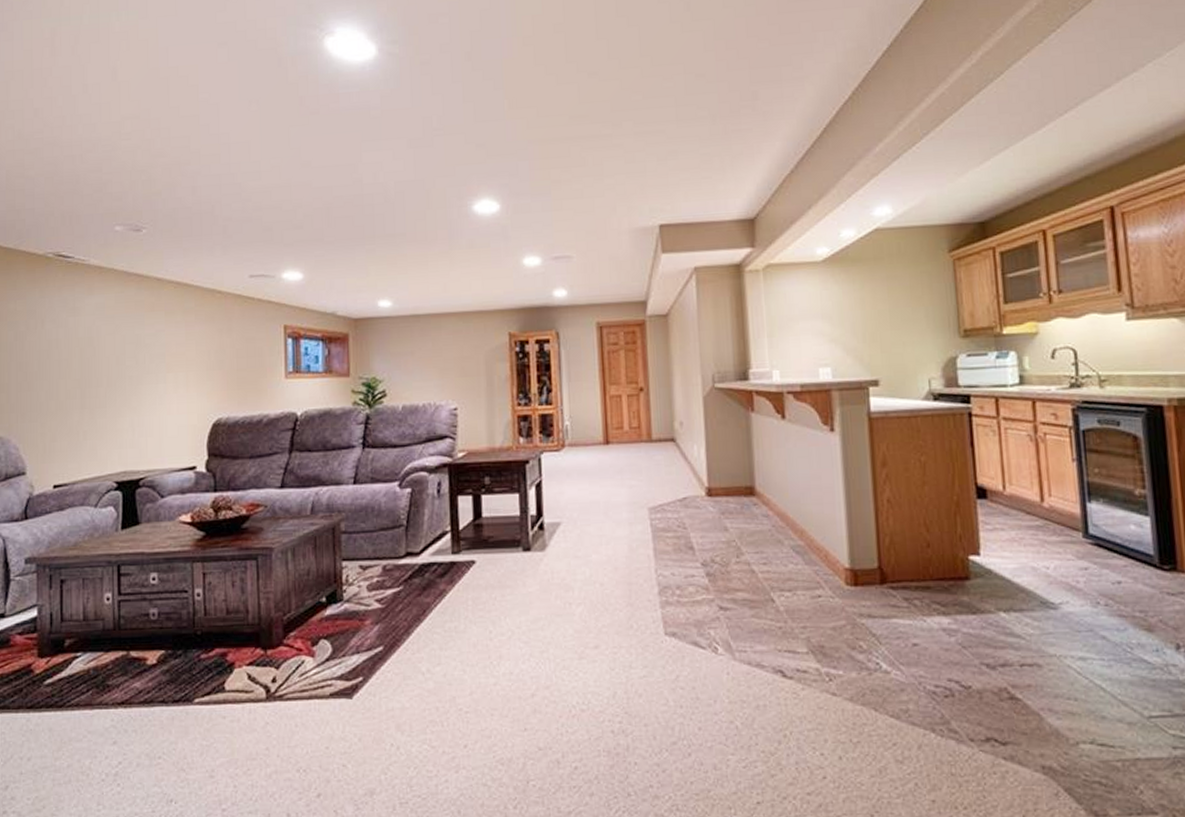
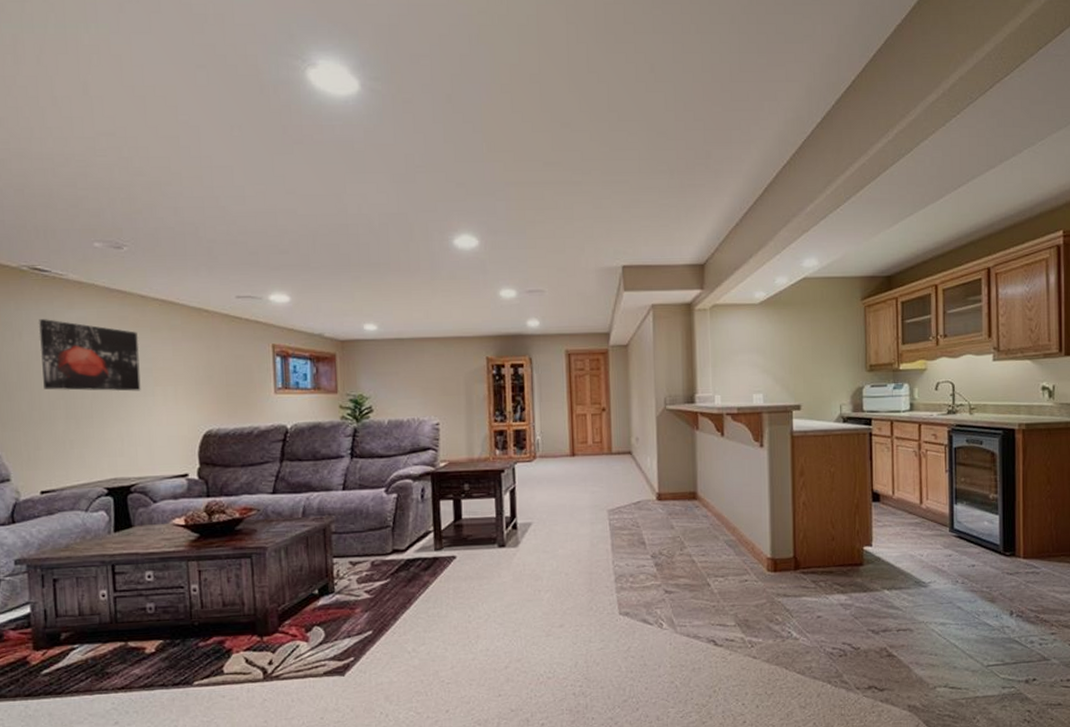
wall art: none [60,306,154,379] -> present [39,319,141,392]

